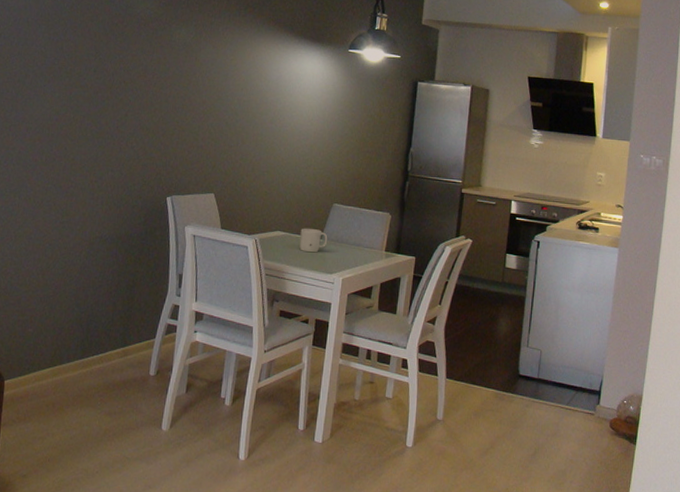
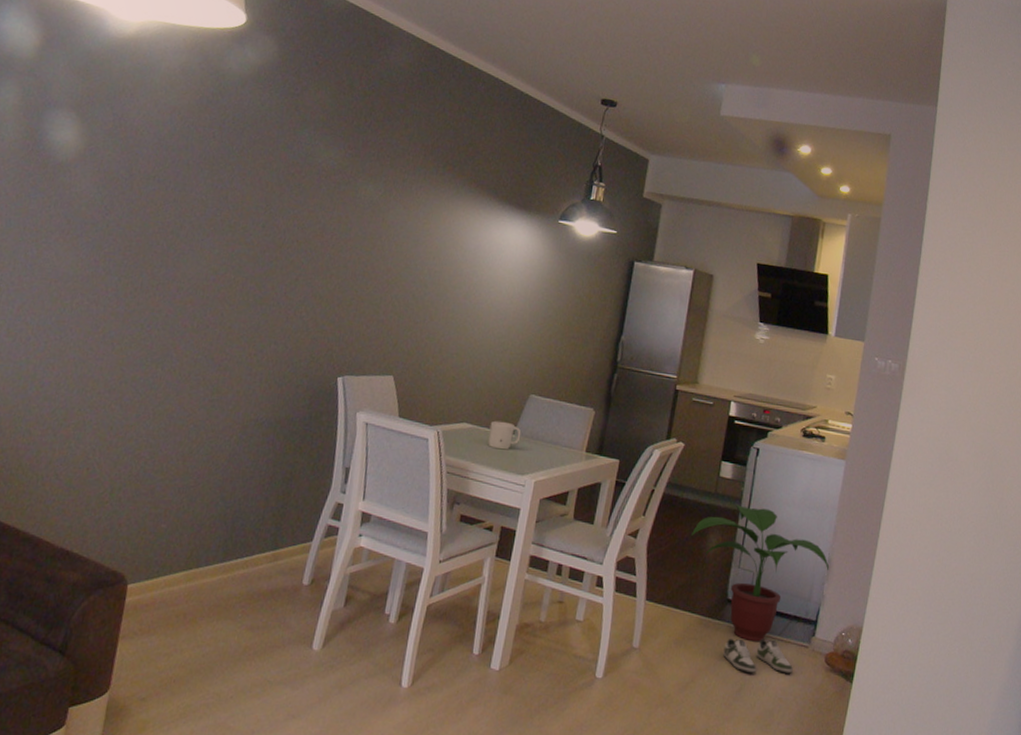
potted plant: none [482,291,608,412] -> present [690,504,829,642]
shoe: none [518,408,581,438] -> present [723,638,793,674]

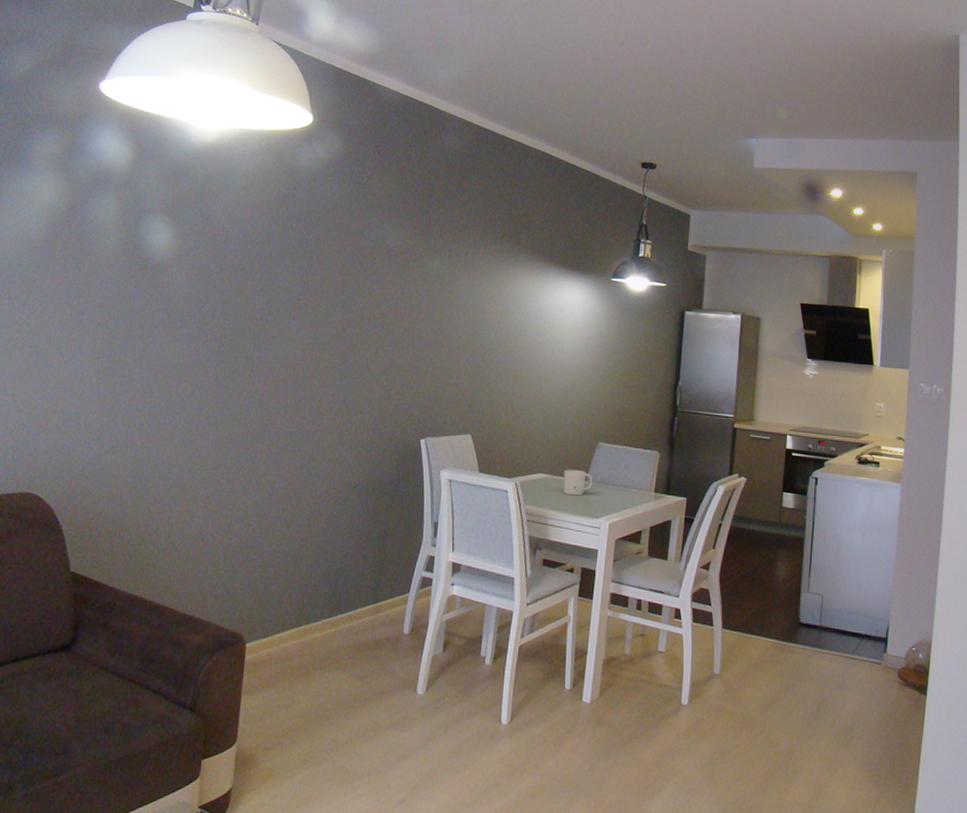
potted plant: present [690,504,829,642] -> none [759,532,894,662]
shoe: present [723,638,793,674] -> none [800,658,868,691]

